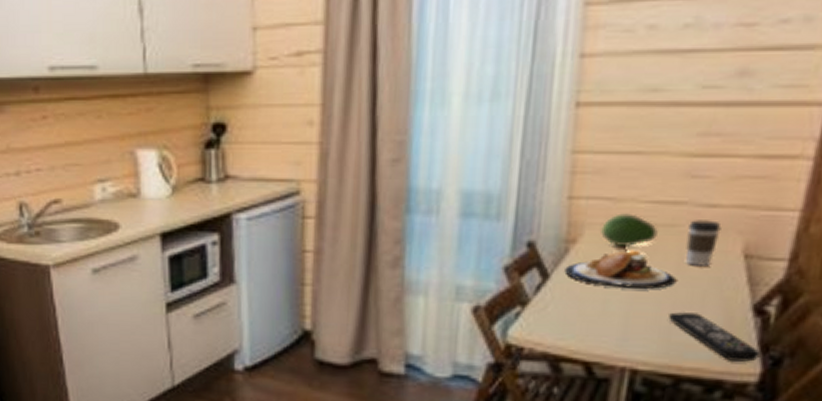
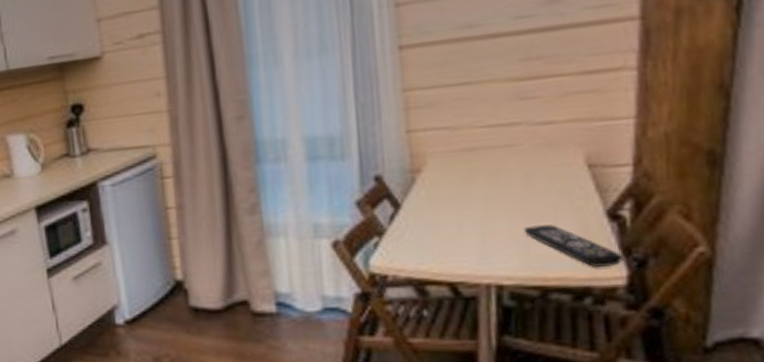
plate: present [564,251,677,289] -> none [414,173,525,210]
fruit: present [601,213,658,247] -> none [443,139,498,172]
coffee cup: present [686,220,721,266] -> none [527,136,560,181]

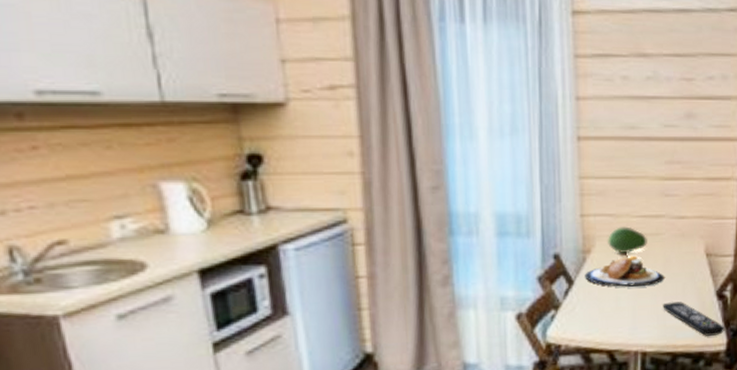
plate: none [414,173,525,210] -> present [585,256,665,287]
fruit: none [443,139,498,172] -> present [608,226,647,254]

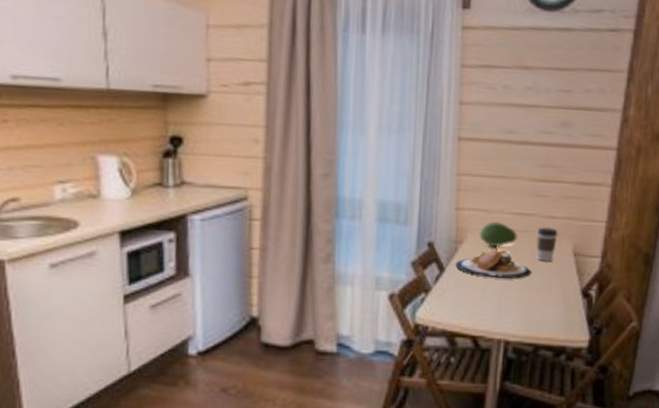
remote control: present [663,301,725,336] -> none [528,295,589,332]
coffee cup: none [668,229,689,265] -> present [536,227,558,262]

